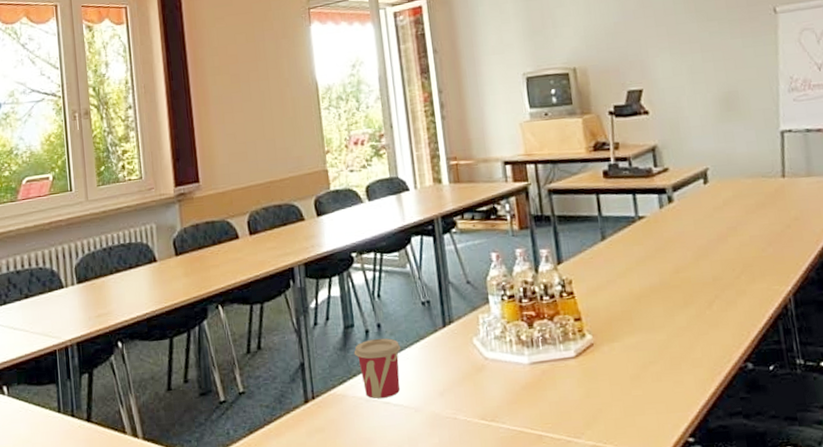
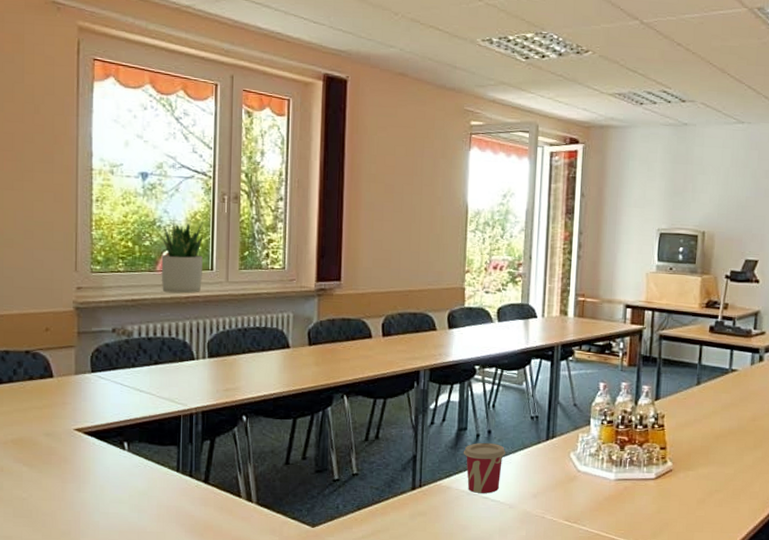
planter: none [20,143,63,222] -> present [161,221,203,294]

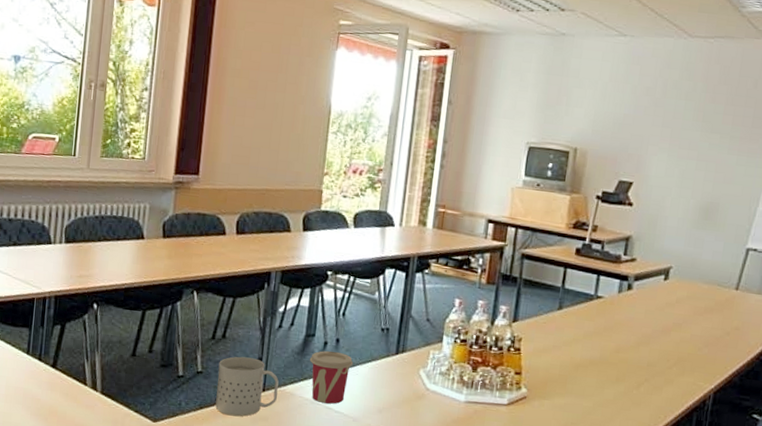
planter: present [161,221,203,294] -> none [25,106,70,178]
mug: none [373,455,434,514] -> present [215,356,279,417]

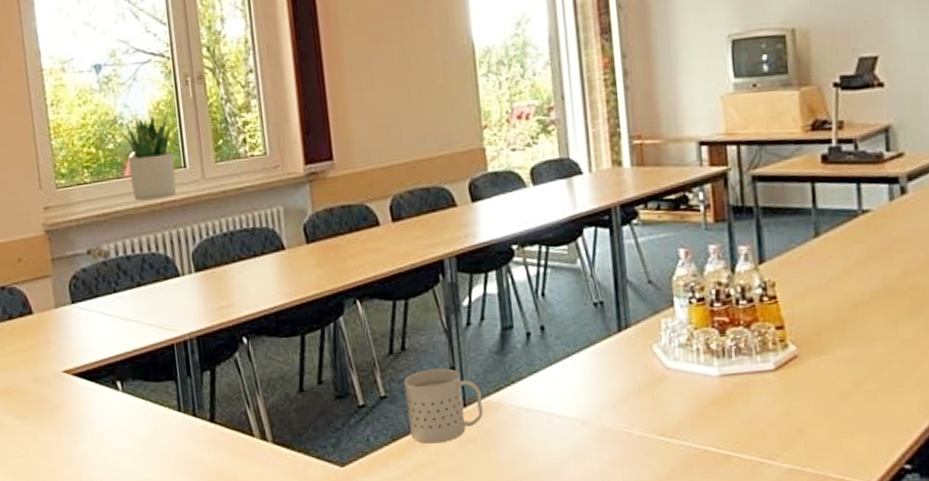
planter: none [25,106,70,178] -> present [125,112,176,201]
cup: present [309,350,354,404] -> none [512,342,568,408]

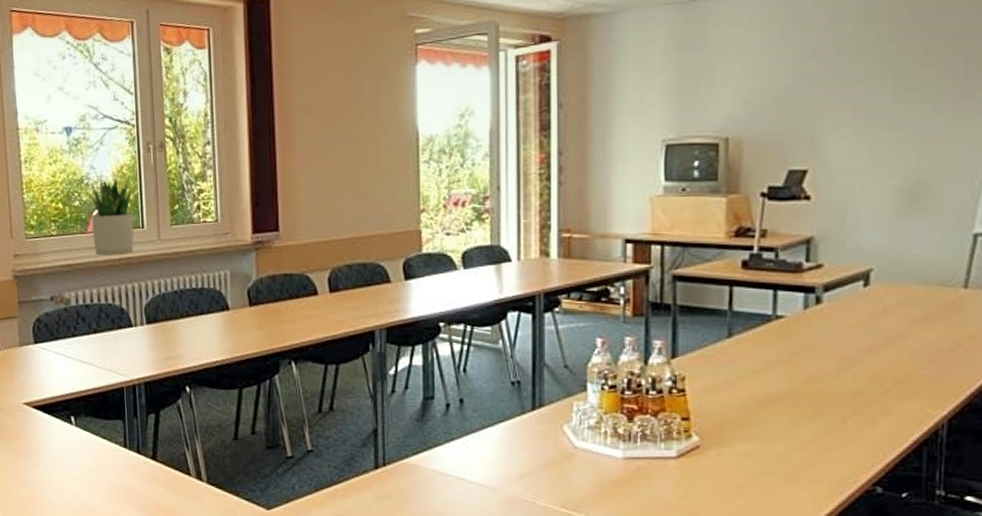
mug: present [404,368,483,444] -> none [330,429,400,497]

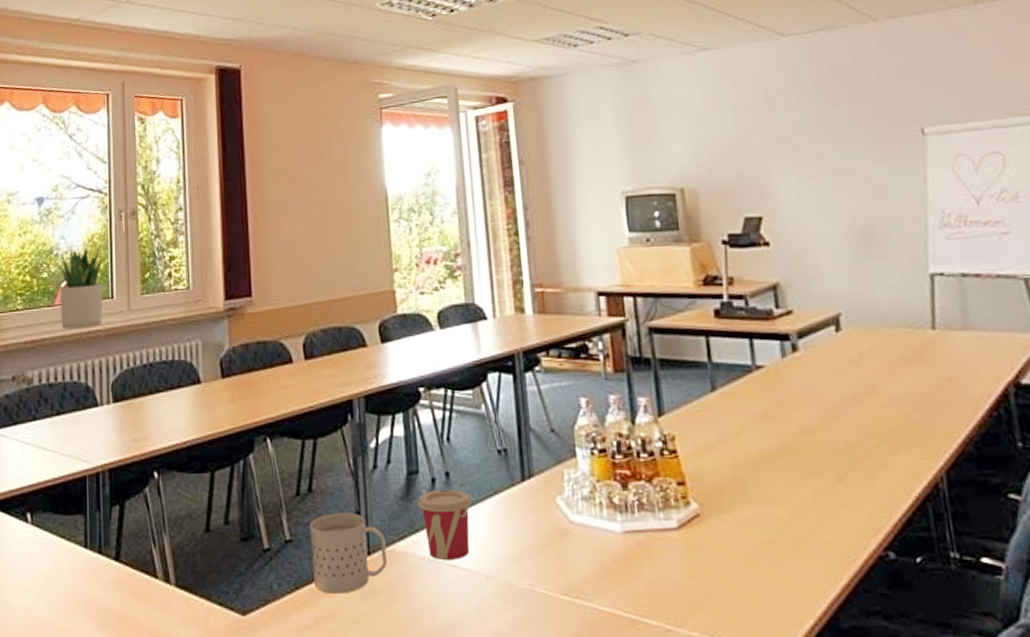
mug: none [330,429,400,497] -> present [309,513,387,594]
cup: none [431,413,483,474] -> present [417,489,472,560]

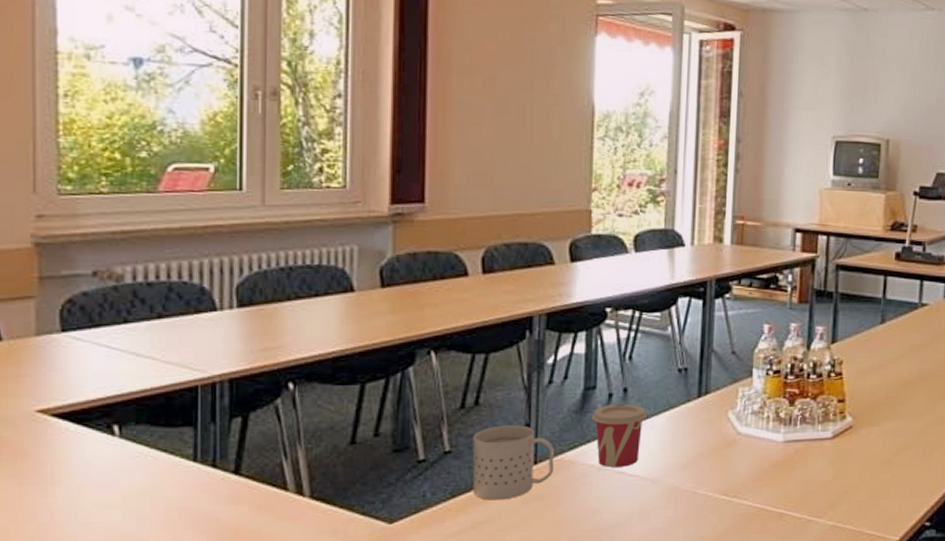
planter: present [59,244,103,330] -> none [165,124,227,223]

